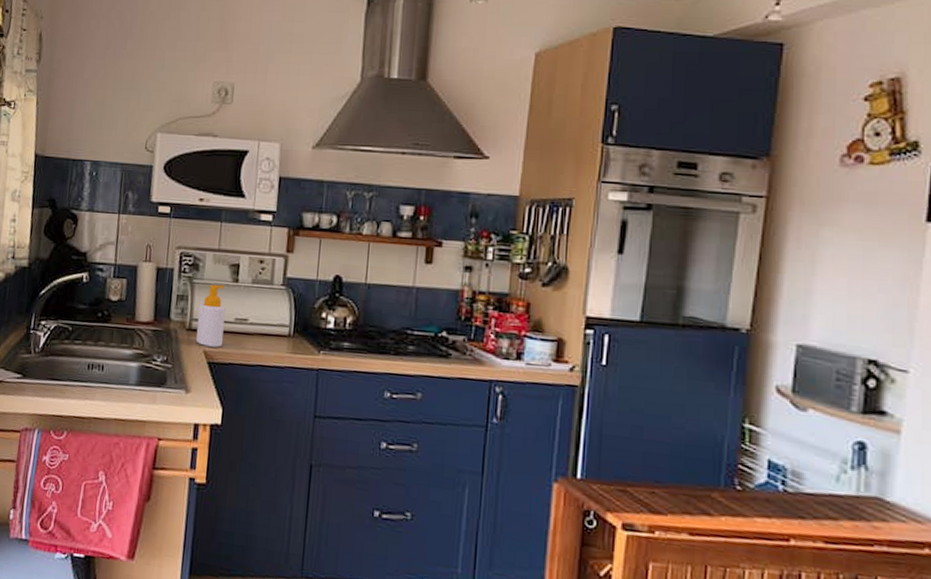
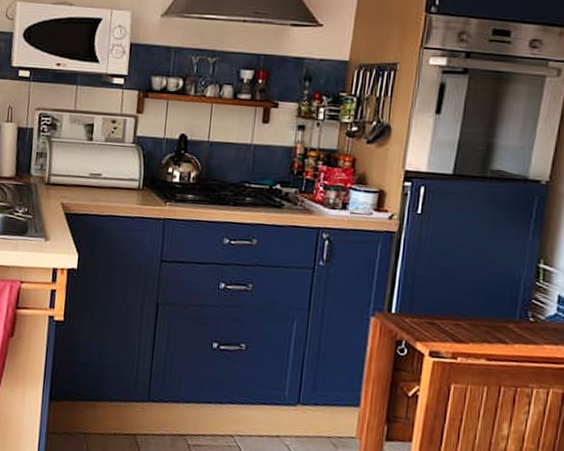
soap bottle: present [195,284,226,347] -> none [54,142,81,200]

